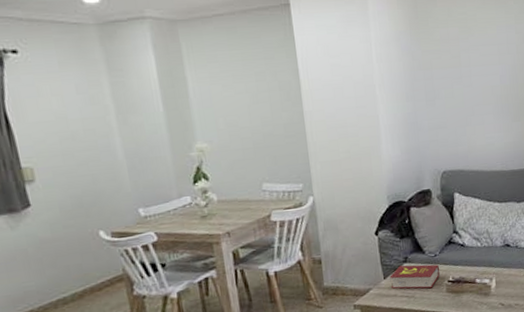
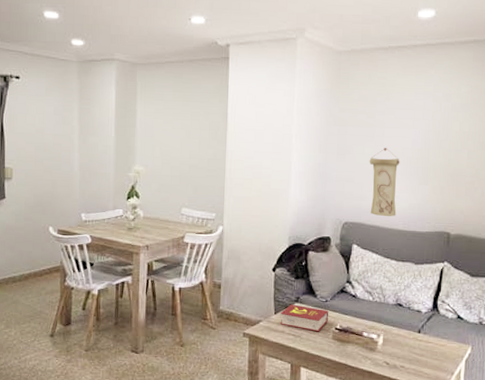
wall scroll: none [459,88,494,160] -> present [369,148,400,217]

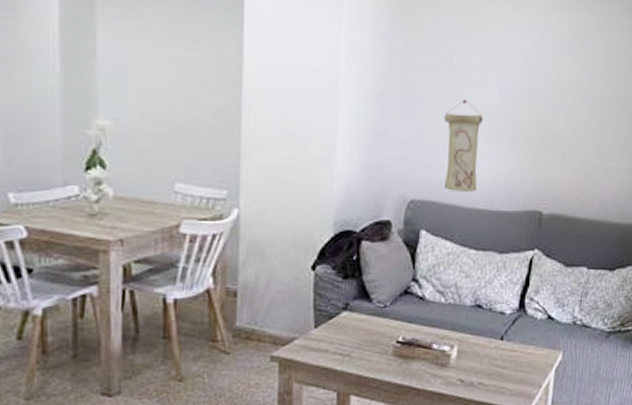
book: present [280,304,329,332] -> none [322,313,389,348]

